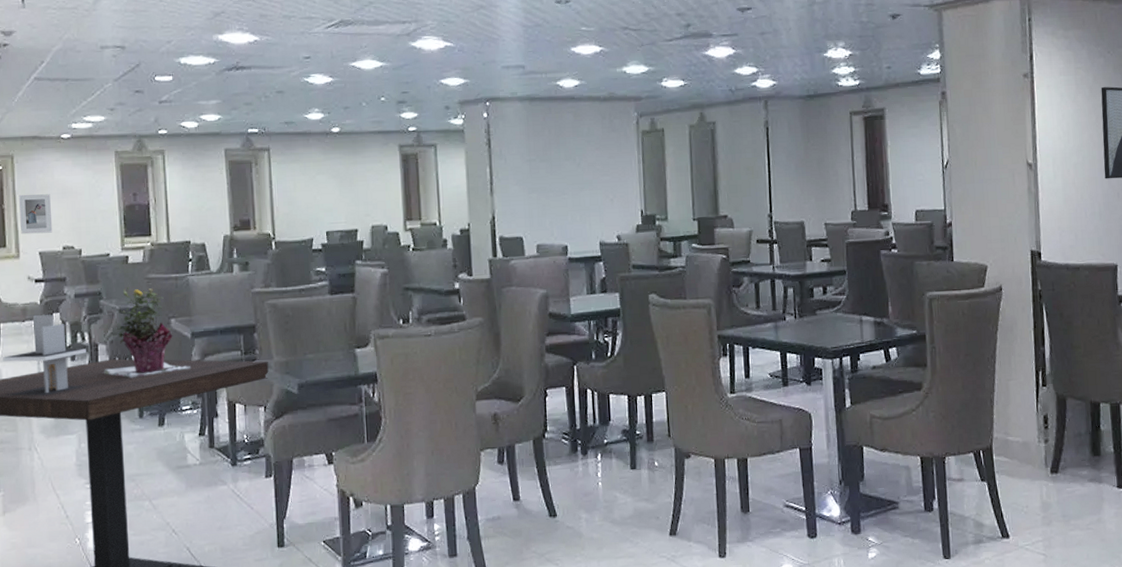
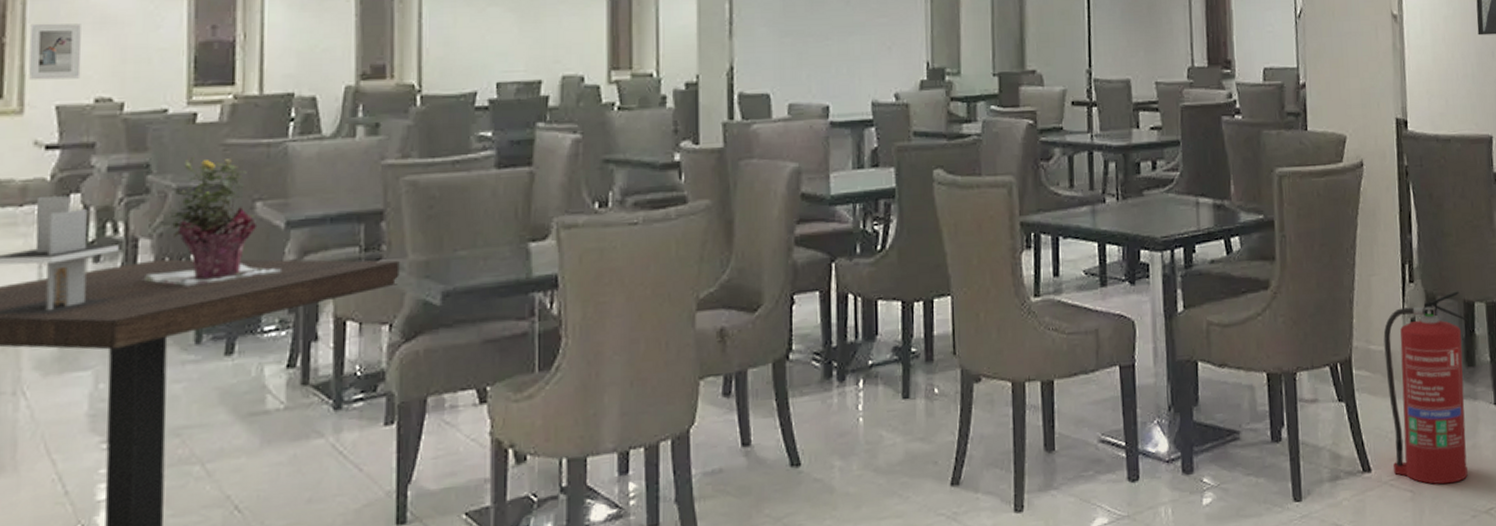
fire extinguisher: none [1020,394,1094,550] -> present [1383,291,1468,485]

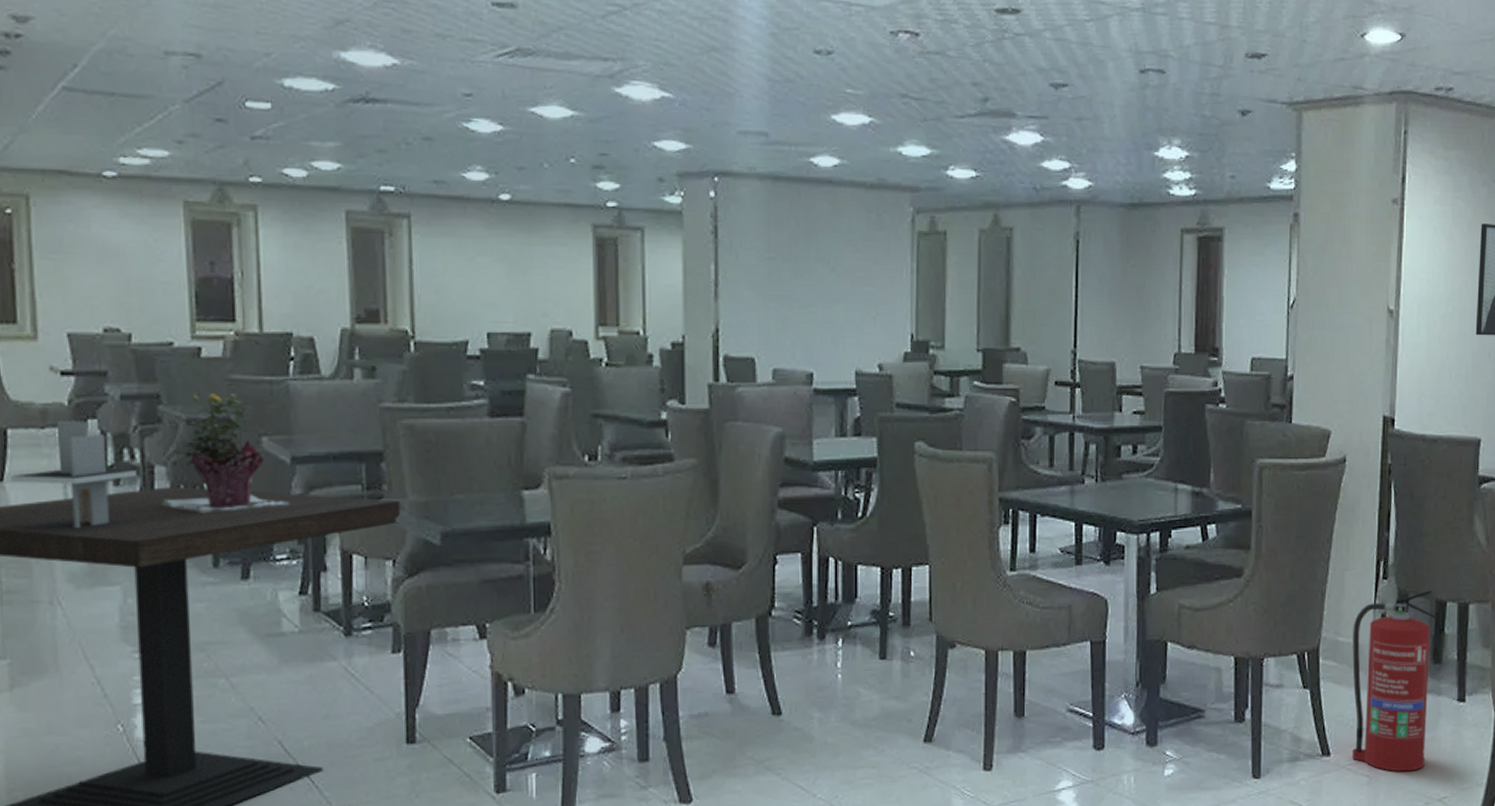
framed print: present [29,23,82,81] -> none [36,251,89,308]

